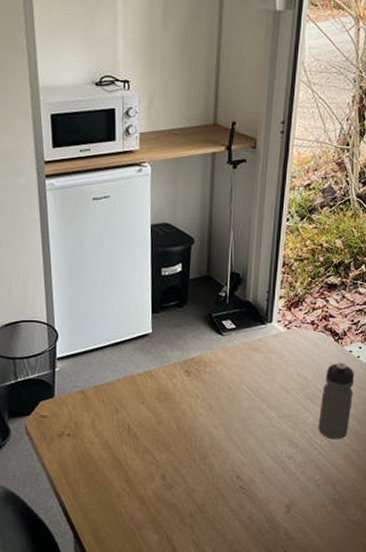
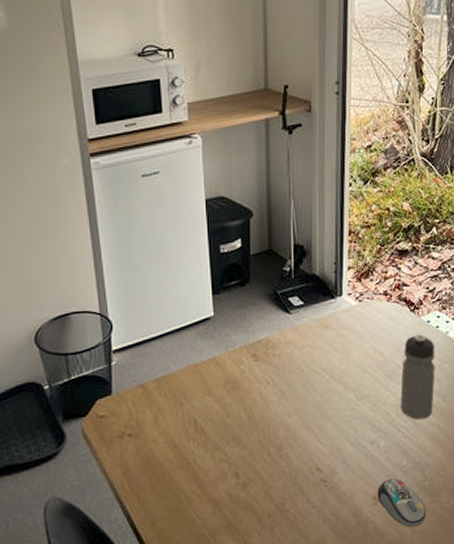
computer mouse: none [290,490,335,535] -> present [377,478,427,528]

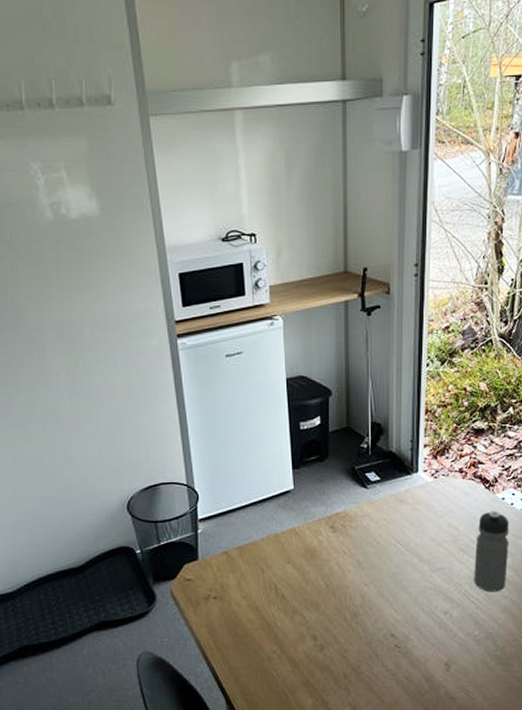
computer mouse: present [377,478,427,528] -> none [450,647,498,694]

